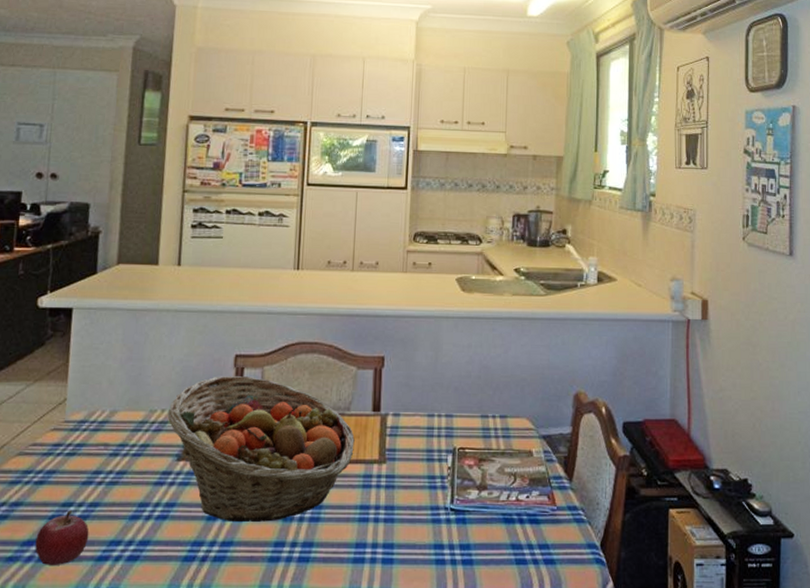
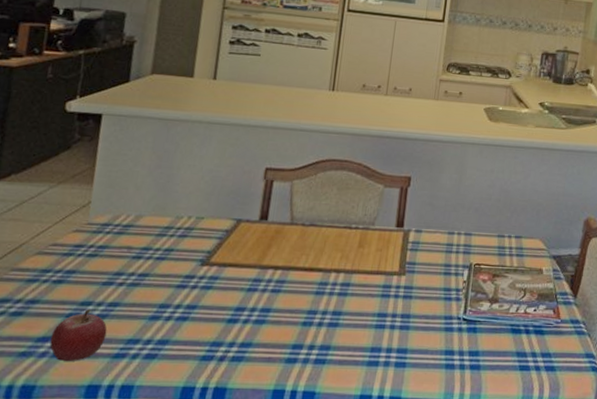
fruit basket: present [167,375,355,523] -> none [194,186,377,326]

